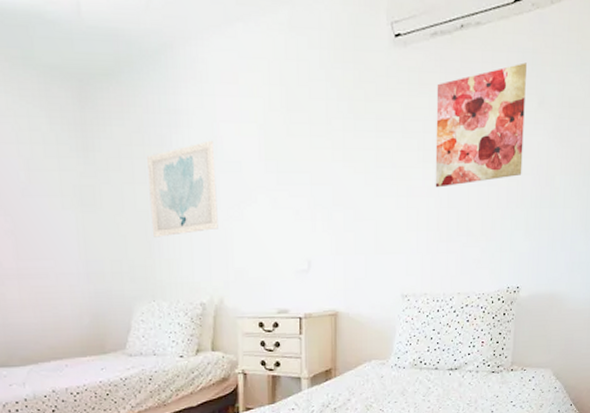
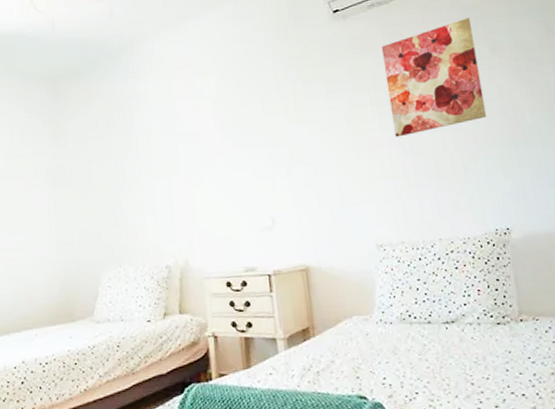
wall art: present [147,140,218,237] -> none [112,116,180,207]

